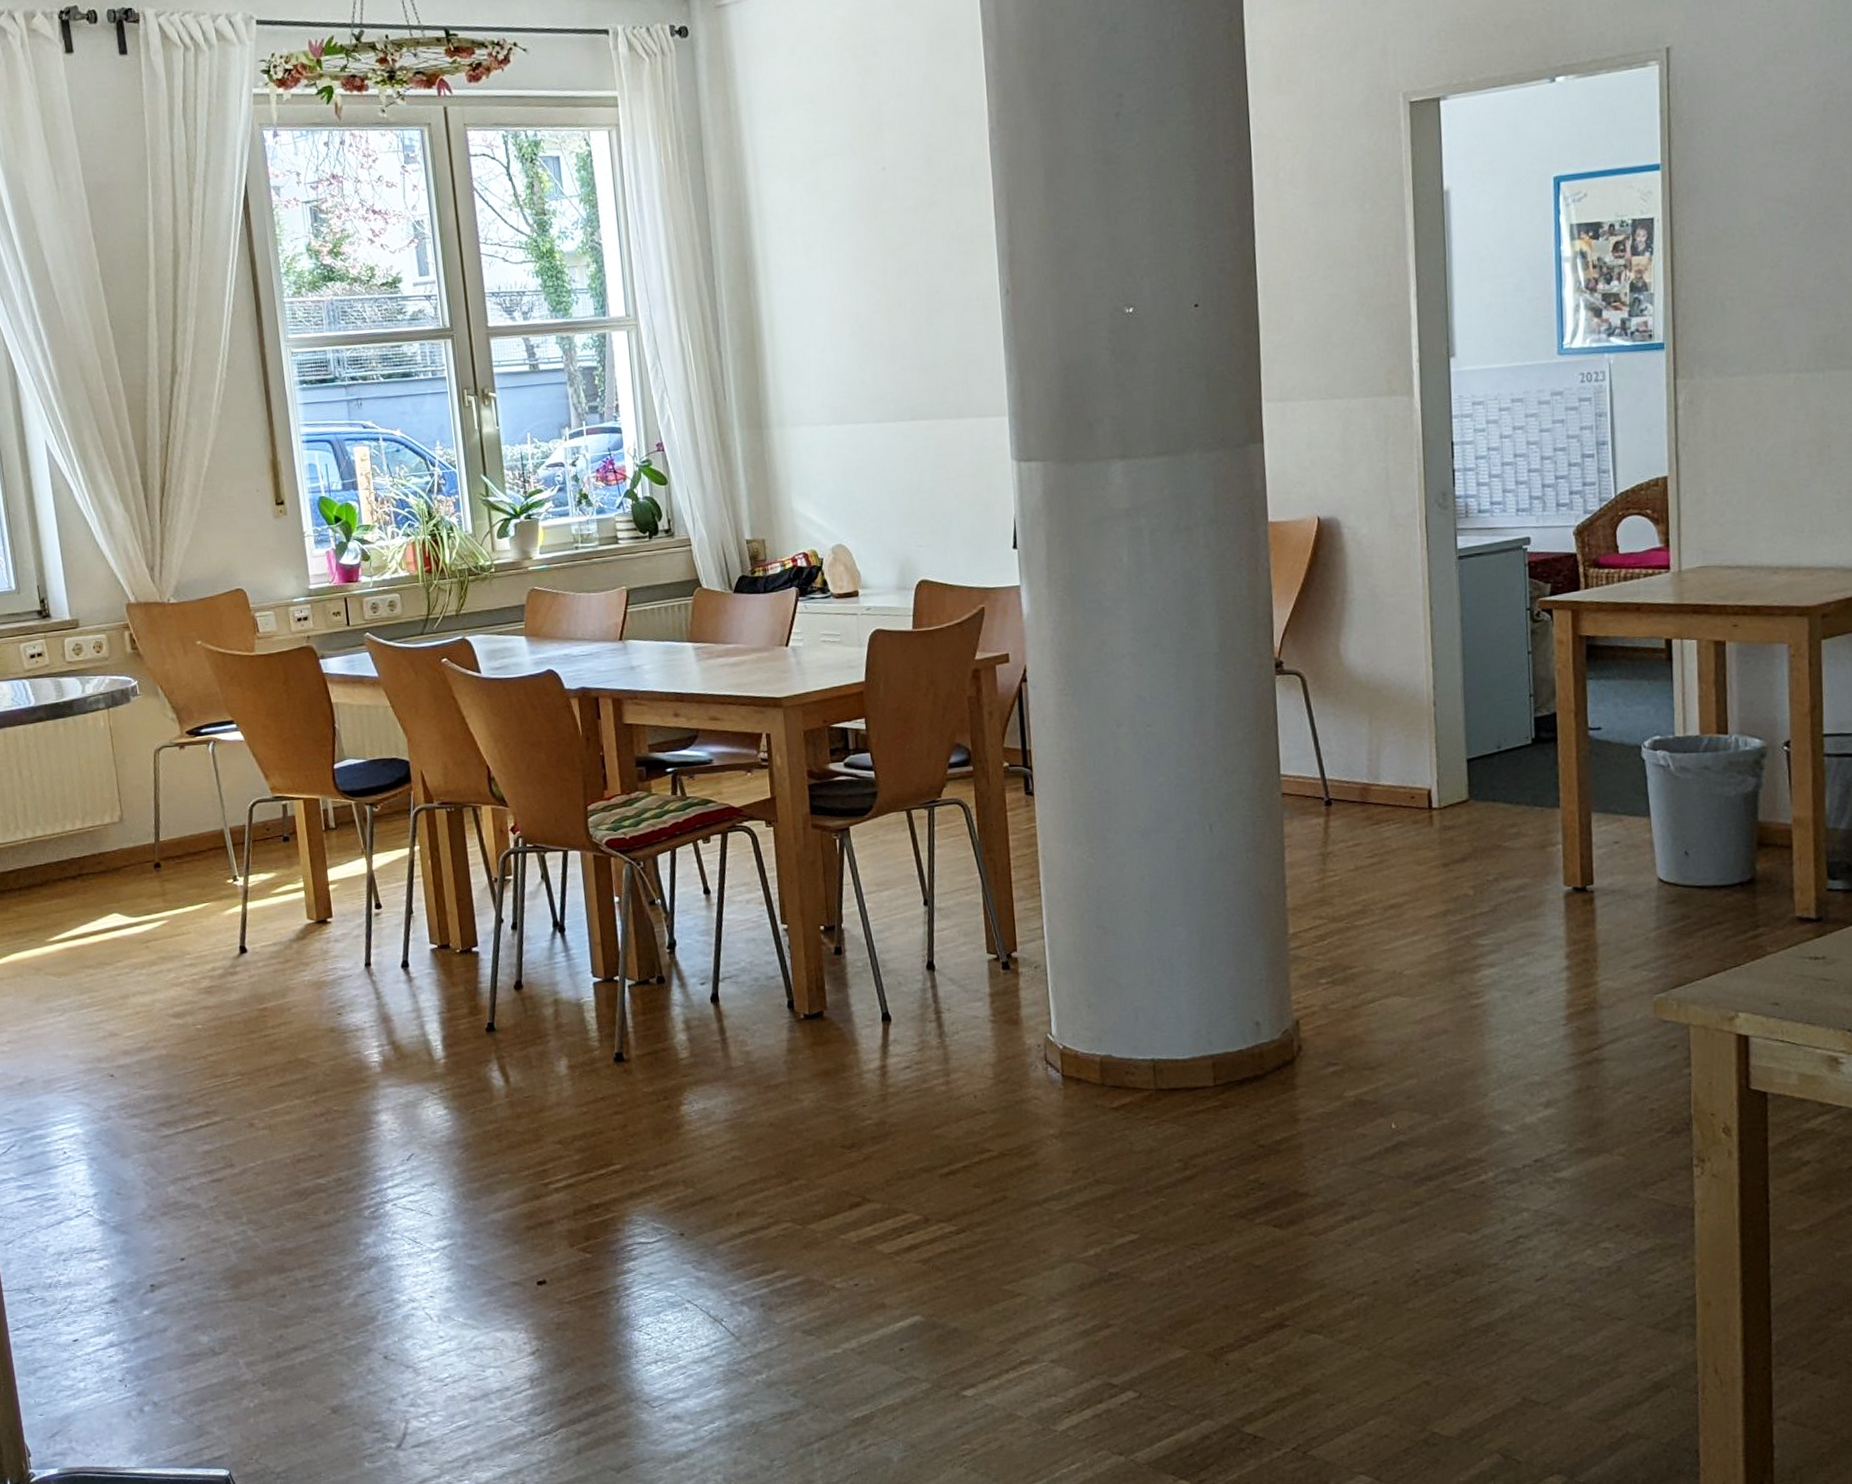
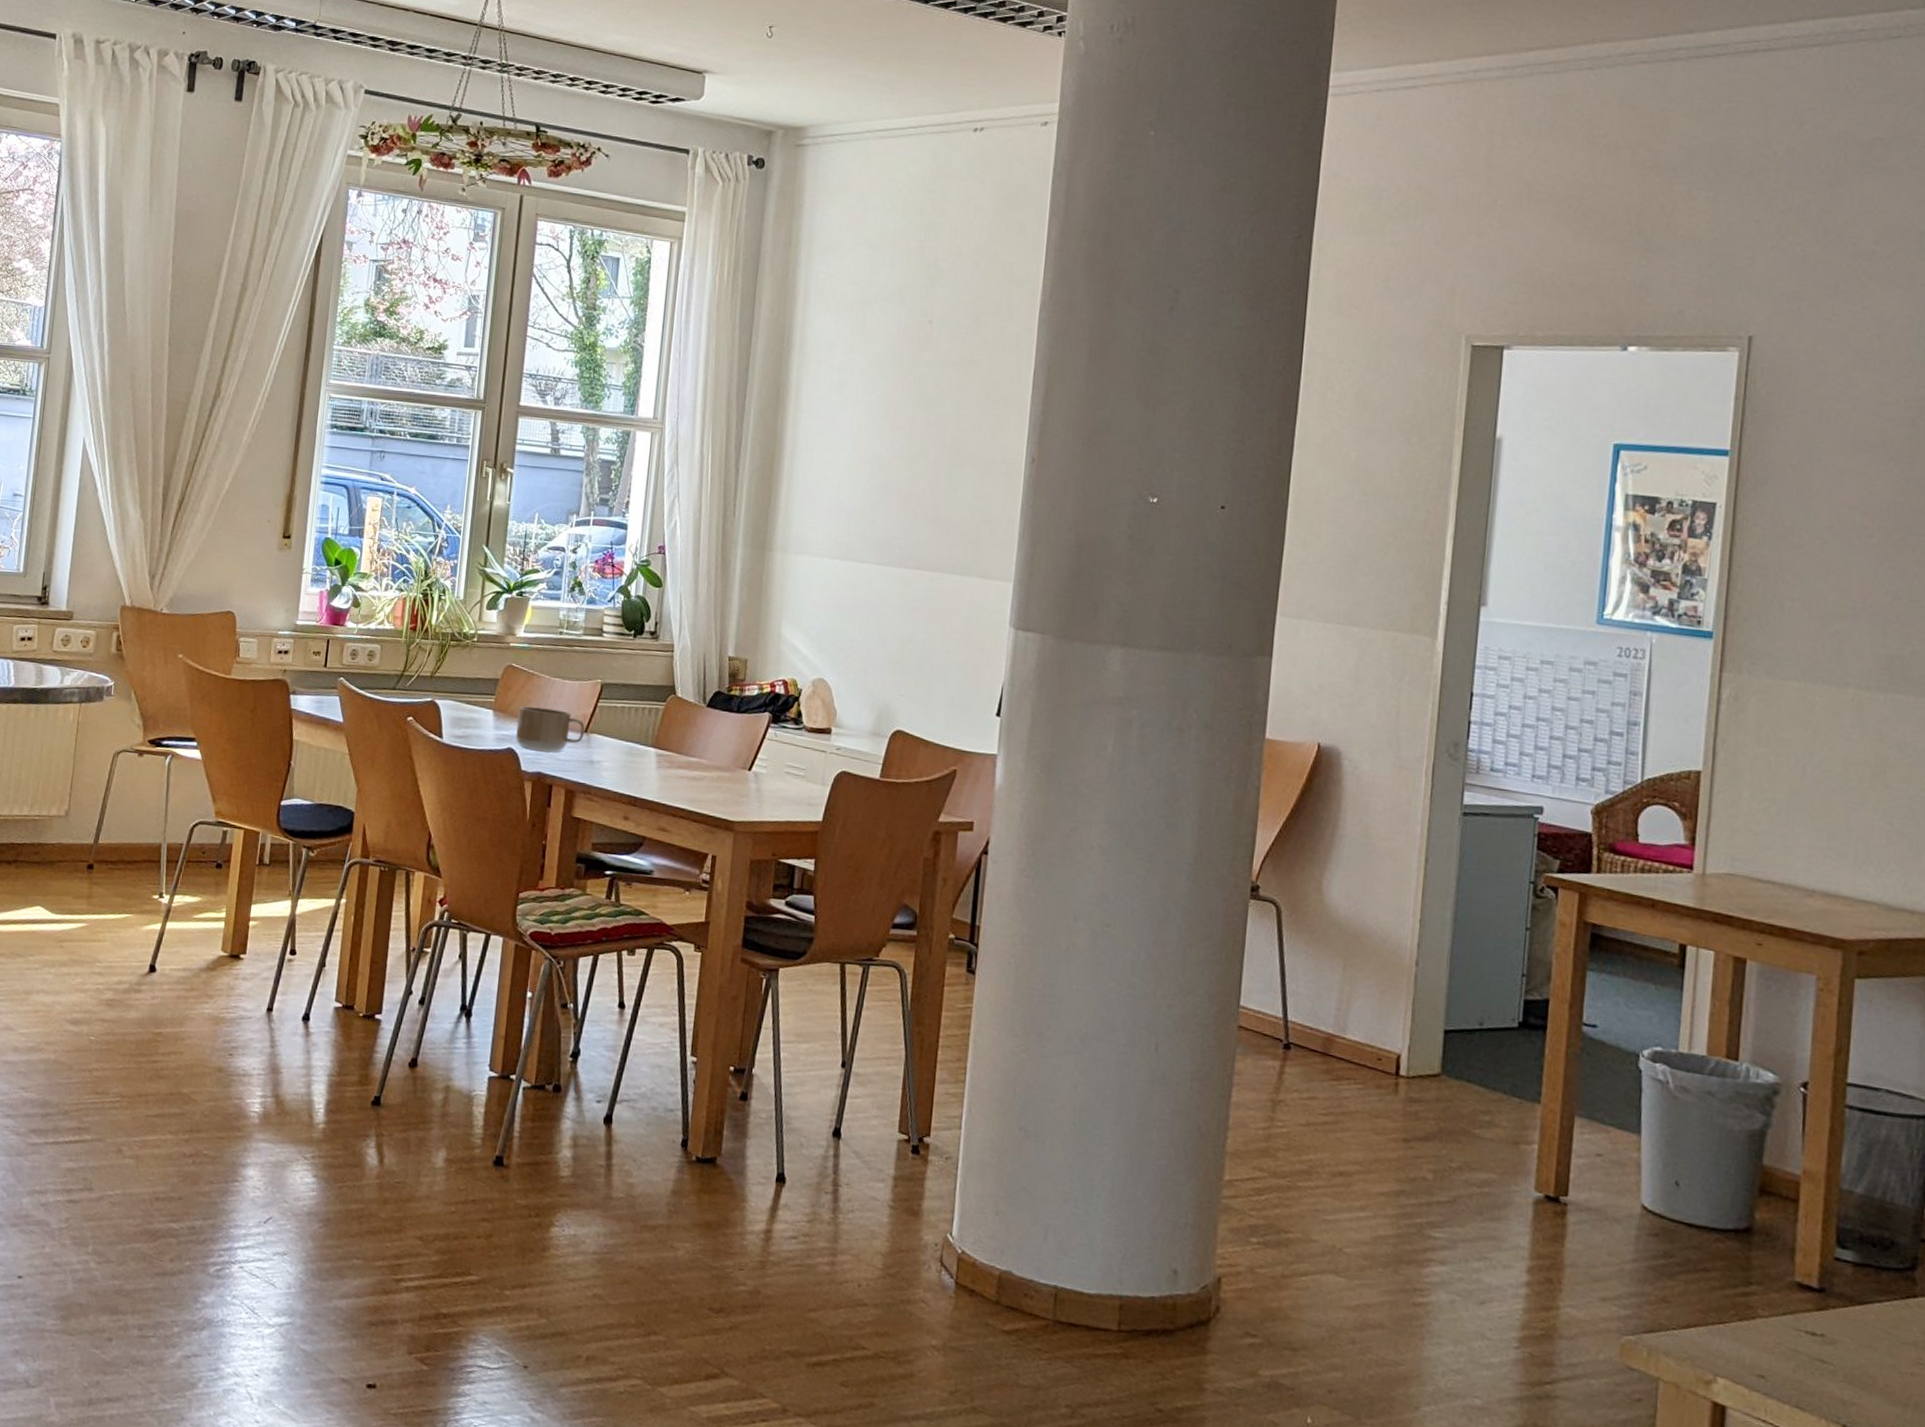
cup: none [550,623,620,668] -> present [516,706,585,753]

